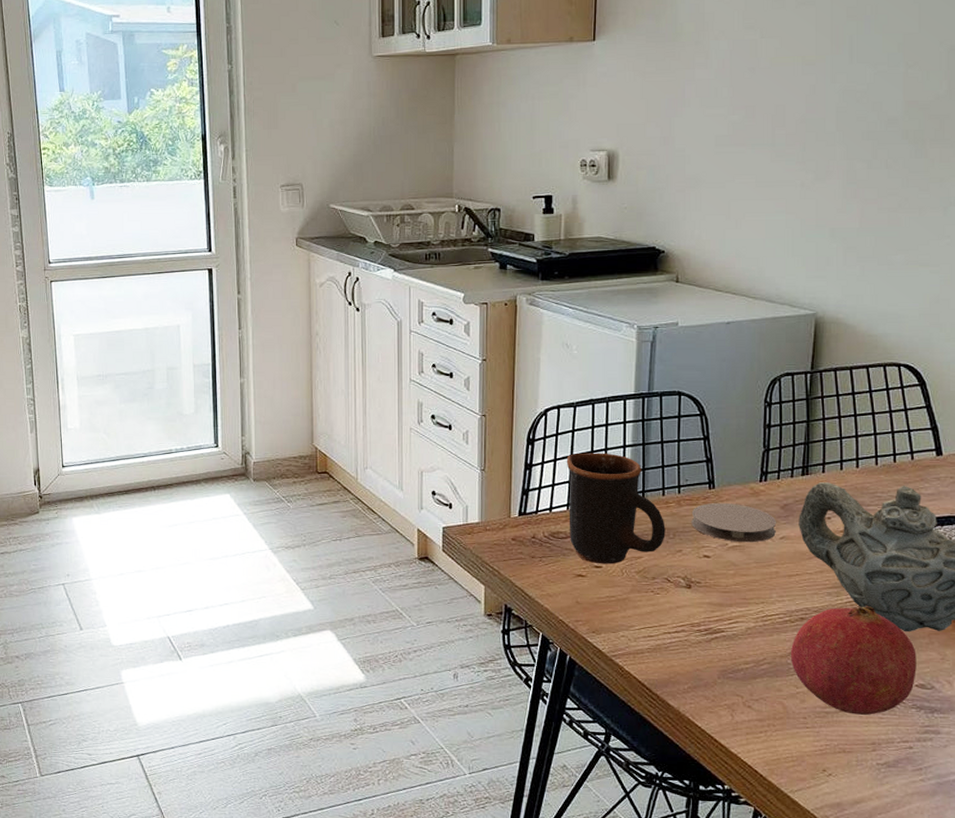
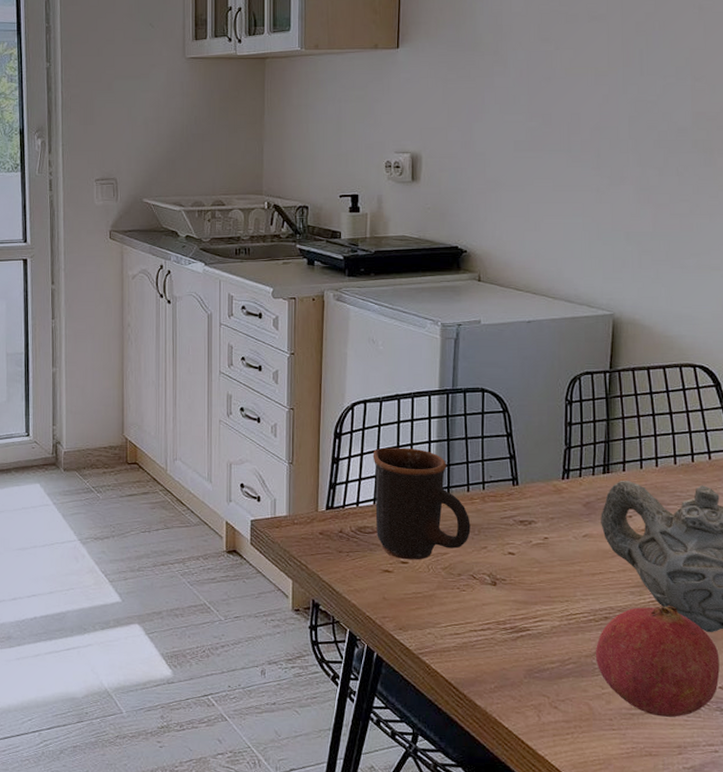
coaster: present [691,502,777,543] -> none [496,499,580,540]

